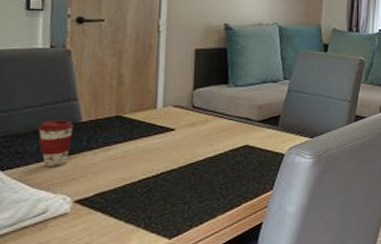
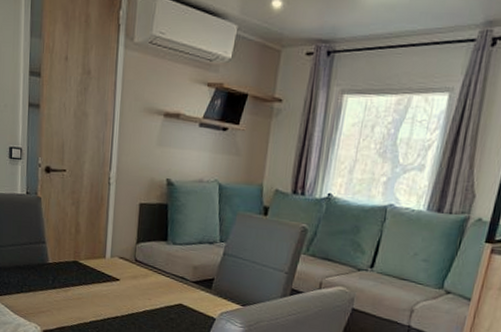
coffee cup: present [38,120,74,167] -> none [18,258,43,299]

